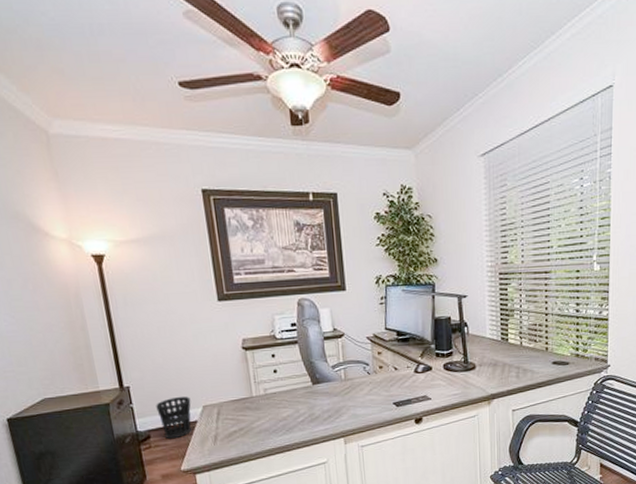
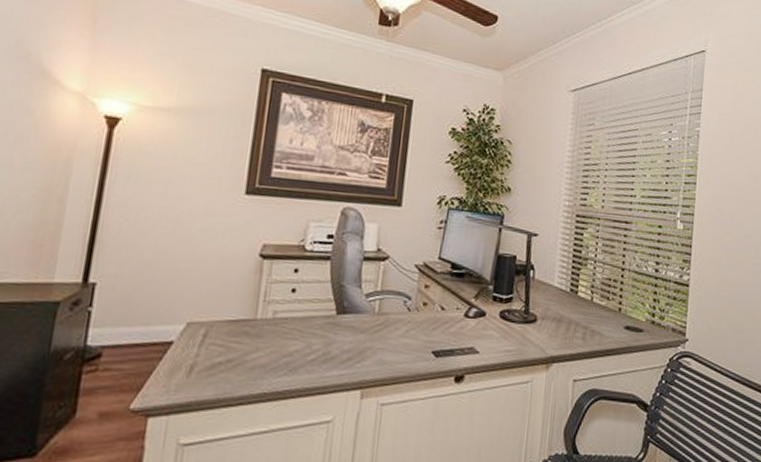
wastebasket: present [156,397,192,439] -> none [122,306,174,363]

